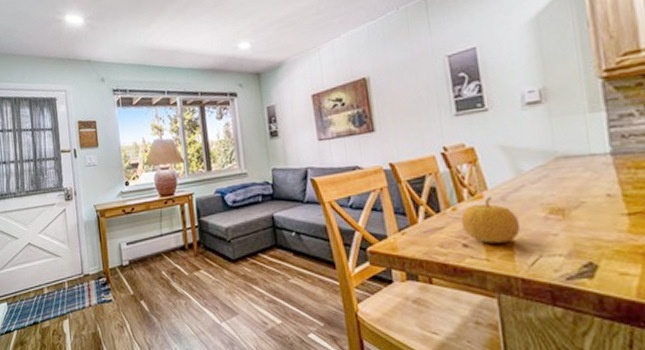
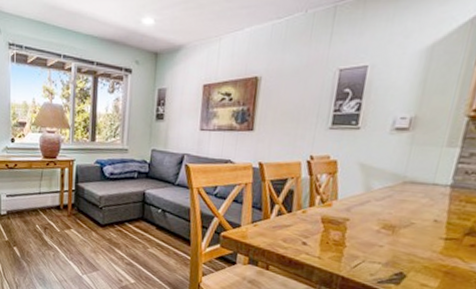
fruit: present [460,196,520,244] -> none [306,205,355,247]

